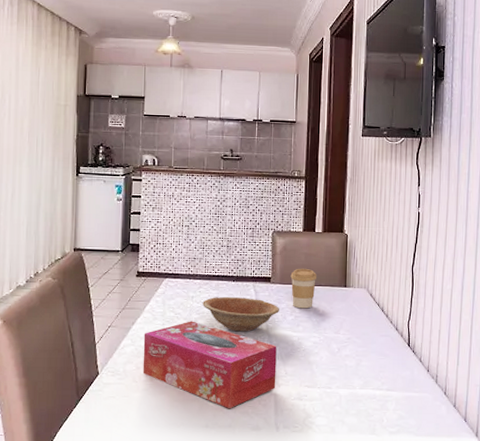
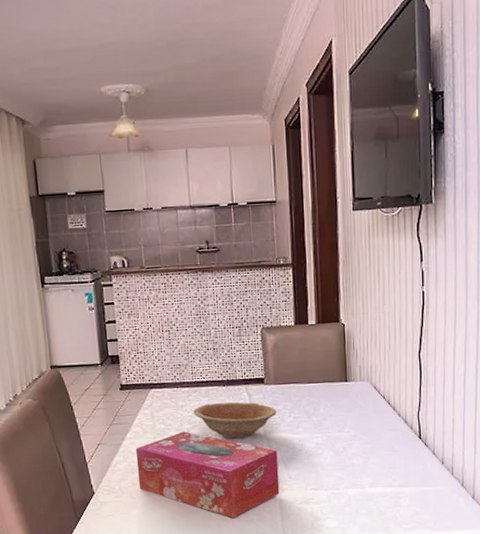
coffee cup: present [290,268,317,309] -> none [285,365,315,409]

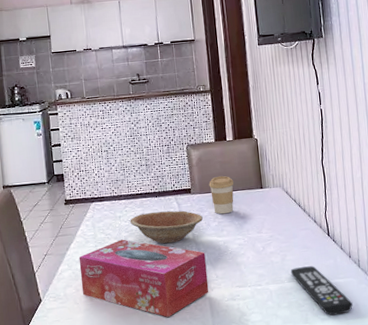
coffee cup: none [285,365,315,409] -> present [209,175,234,215]
remote control: none [373,471,441,526] -> present [290,266,353,316]

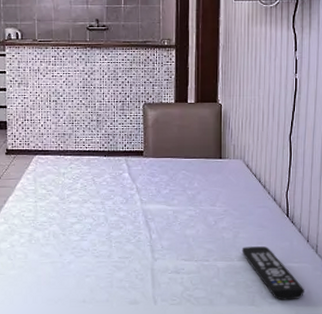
tissue box: present [78,239,209,318] -> none [16,197,152,284]
bowl: present [130,210,203,244] -> none [74,172,153,207]
coffee cup: present [209,175,234,215] -> none [163,140,191,182]

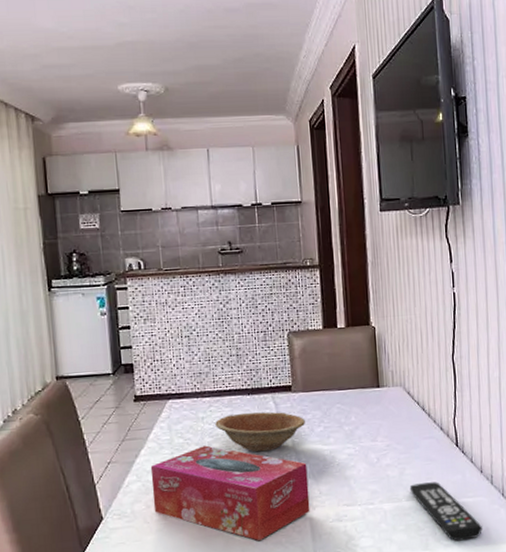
tissue box: none [16,197,152,284] -> present [150,445,310,541]
bowl: none [74,172,153,207] -> present [215,412,305,453]

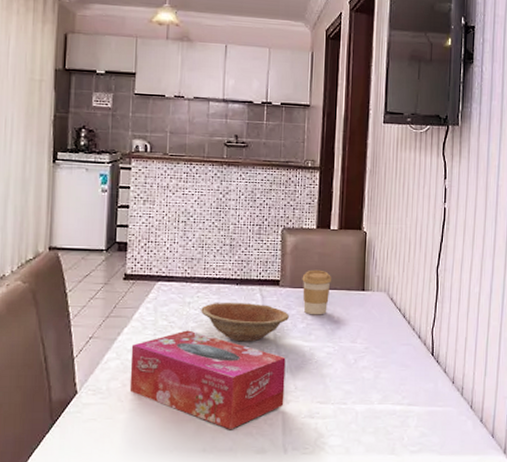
coffee cup: none [314,370,345,418] -> present [302,269,332,315]
remote control: present [409,481,482,541] -> none [382,388,448,448]

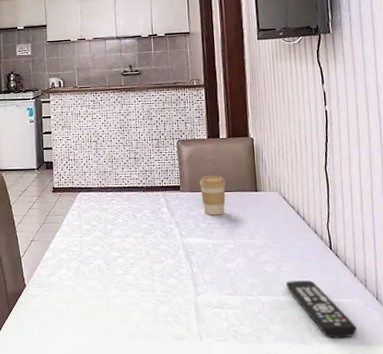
tissue box: present [129,330,286,430] -> none [63,232,195,319]
bowl: present [201,303,289,342] -> none [116,207,191,241]
remote control: none [382,388,448,448] -> present [285,280,357,338]

